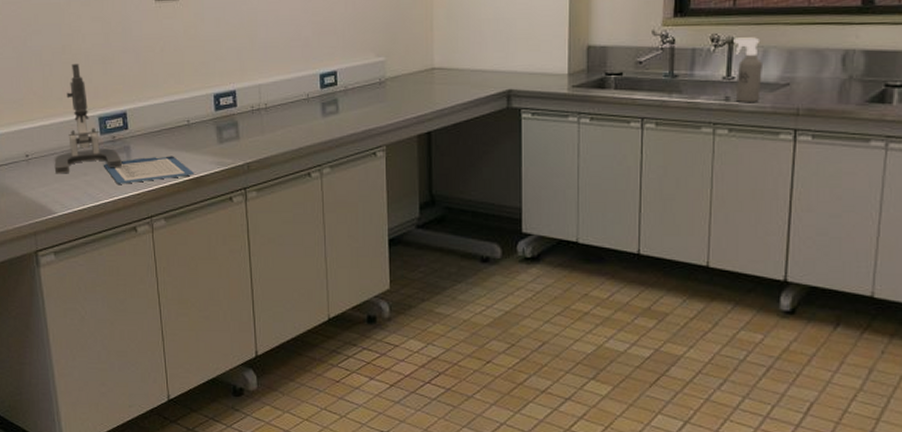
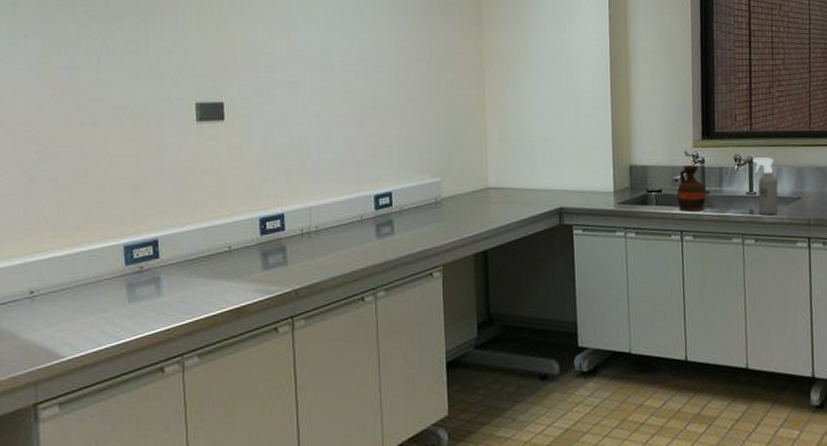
microscope: present [54,64,122,174] -> none [65,188,150,312]
clipboard: present [104,156,195,184] -> none [128,285,236,320]
jug: none [639,46,675,97] -> present [676,165,707,211]

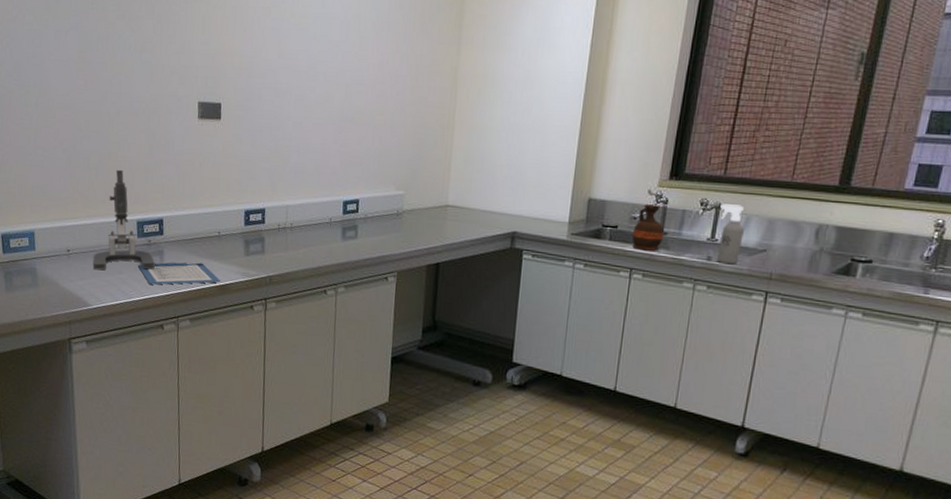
microscope: none [65,188,150,312] -> present [92,170,155,270]
clipboard: none [128,285,236,320] -> present [138,262,221,285]

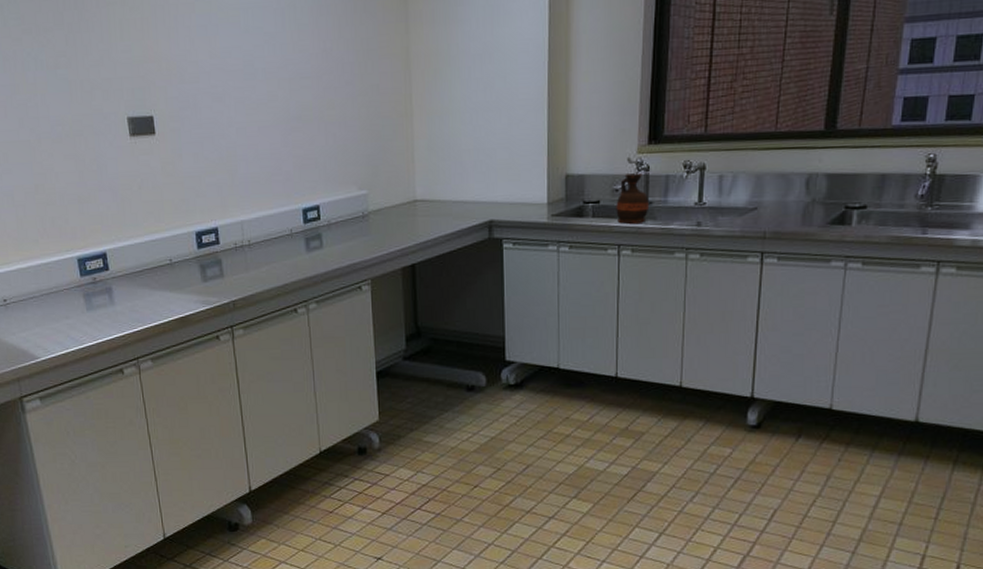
microscope: present [92,170,155,270] -> none [33,204,104,318]
clipboard: present [138,262,221,285] -> none [86,296,180,326]
spray bottle: present [716,204,745,265] -> none [705,163,732,228]

